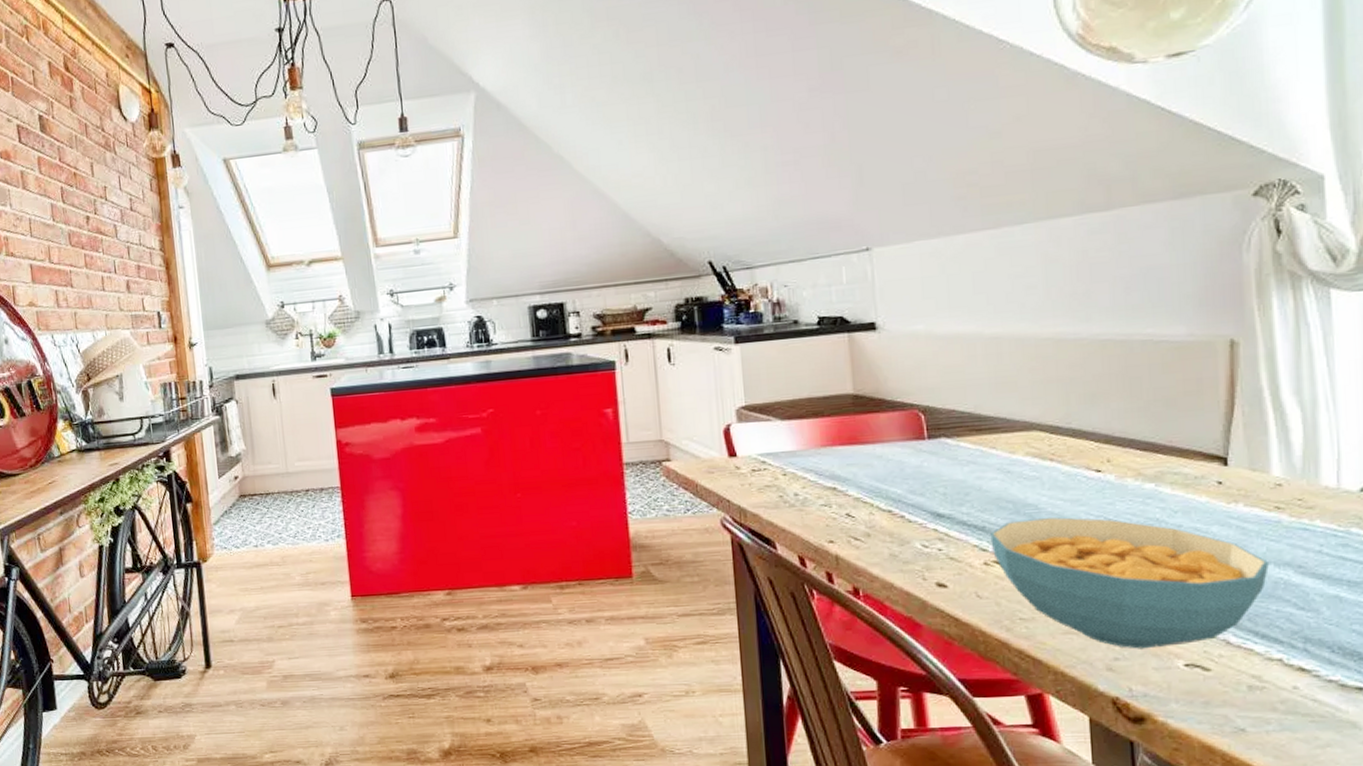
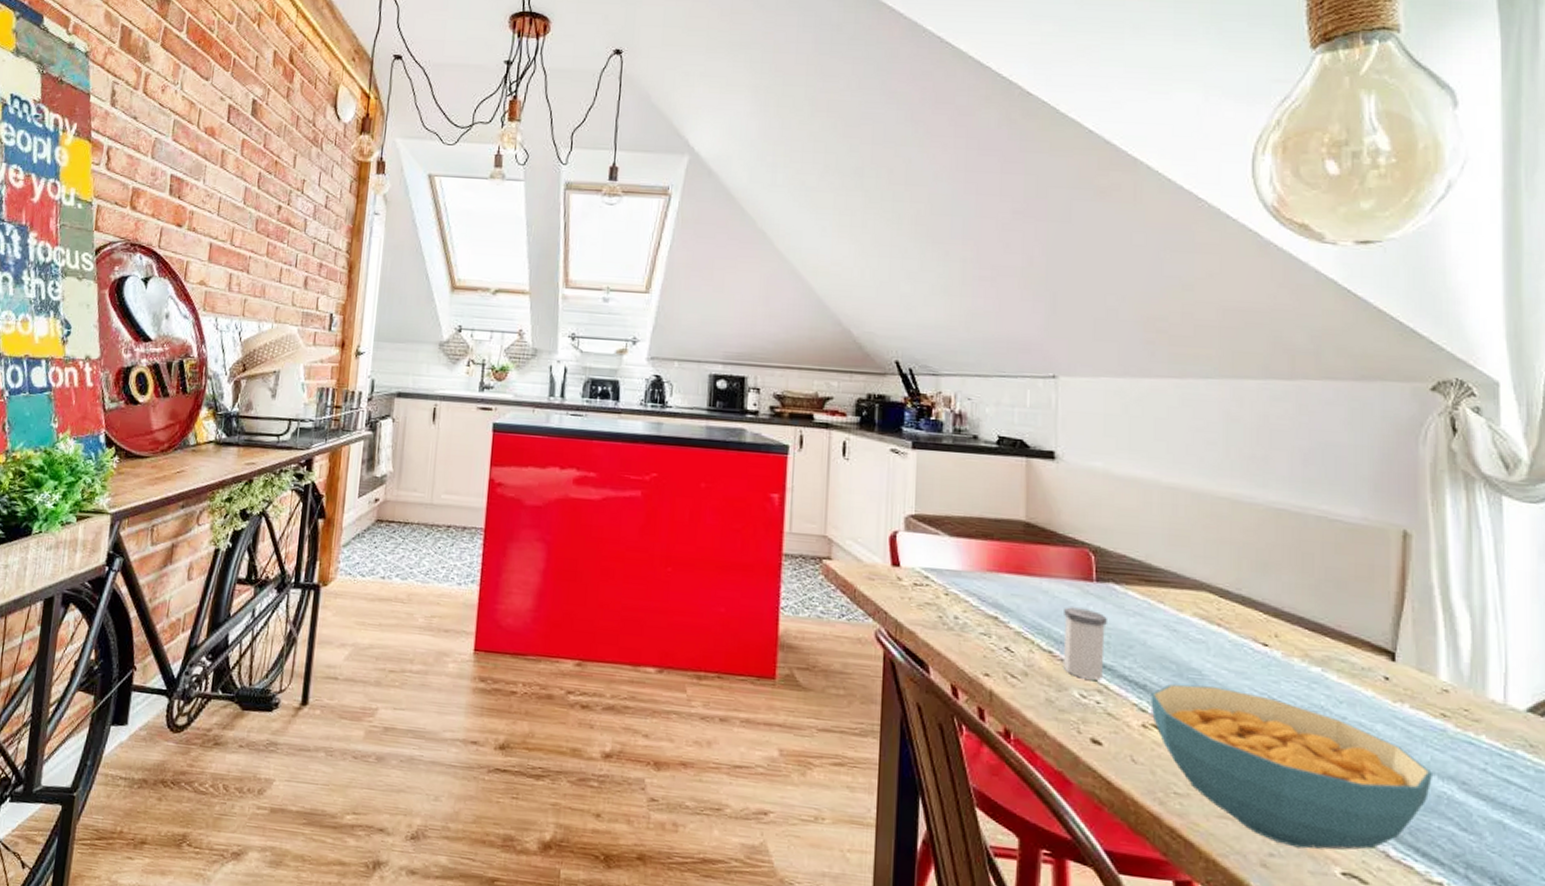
salt shaker: none [899,466,942,531] -> present [1062,607,1107,680]

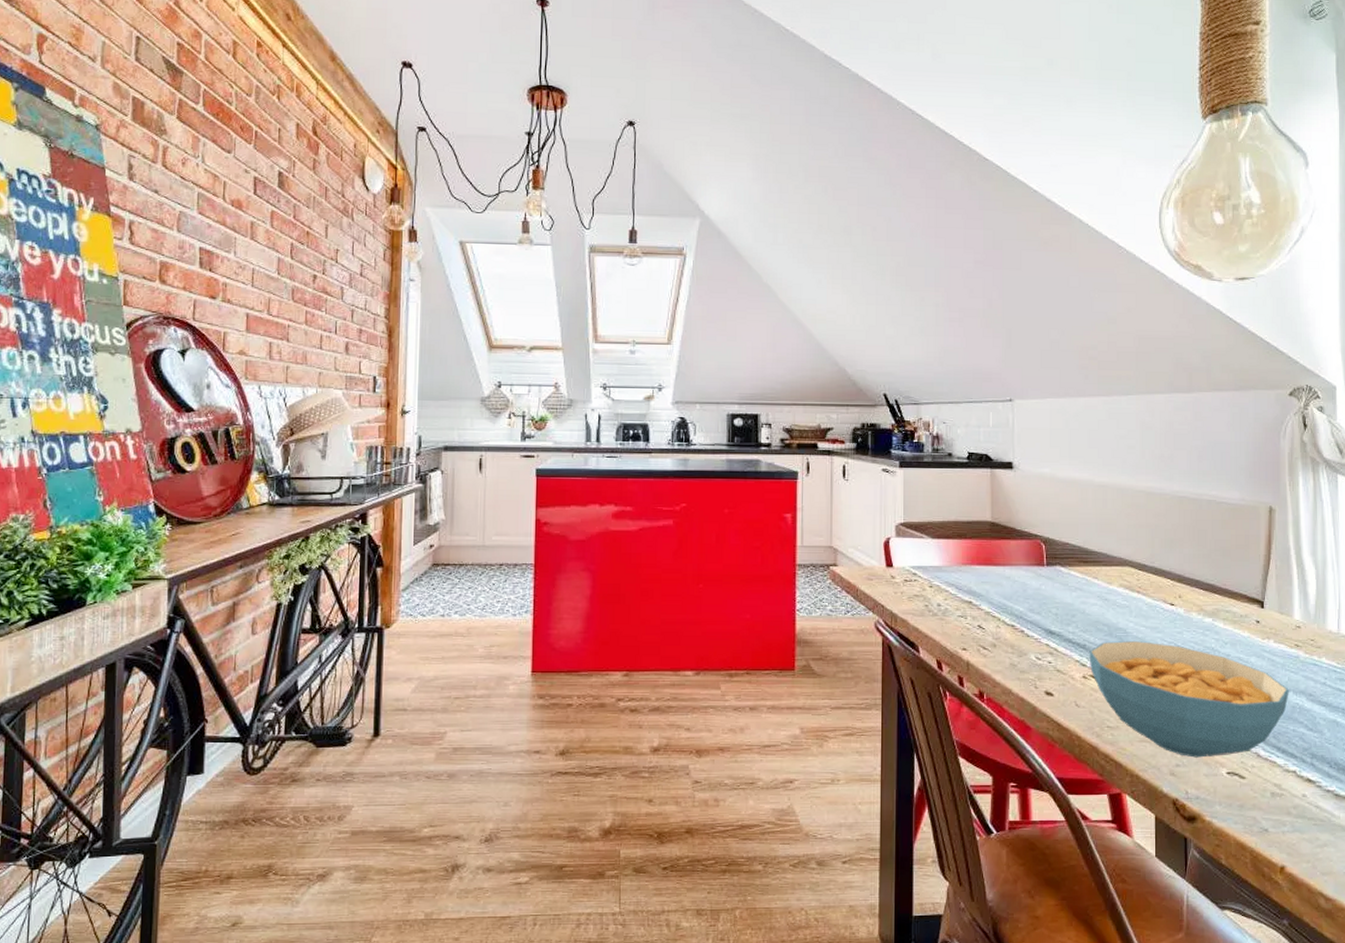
salt shaker: present [1062,607,1107,680] -> none [1022,588,1055,645]

